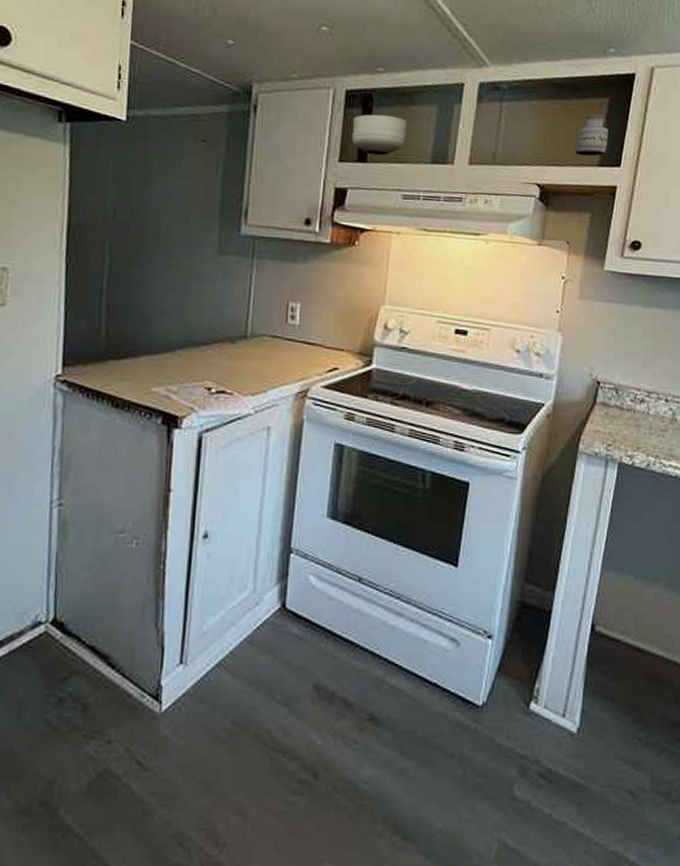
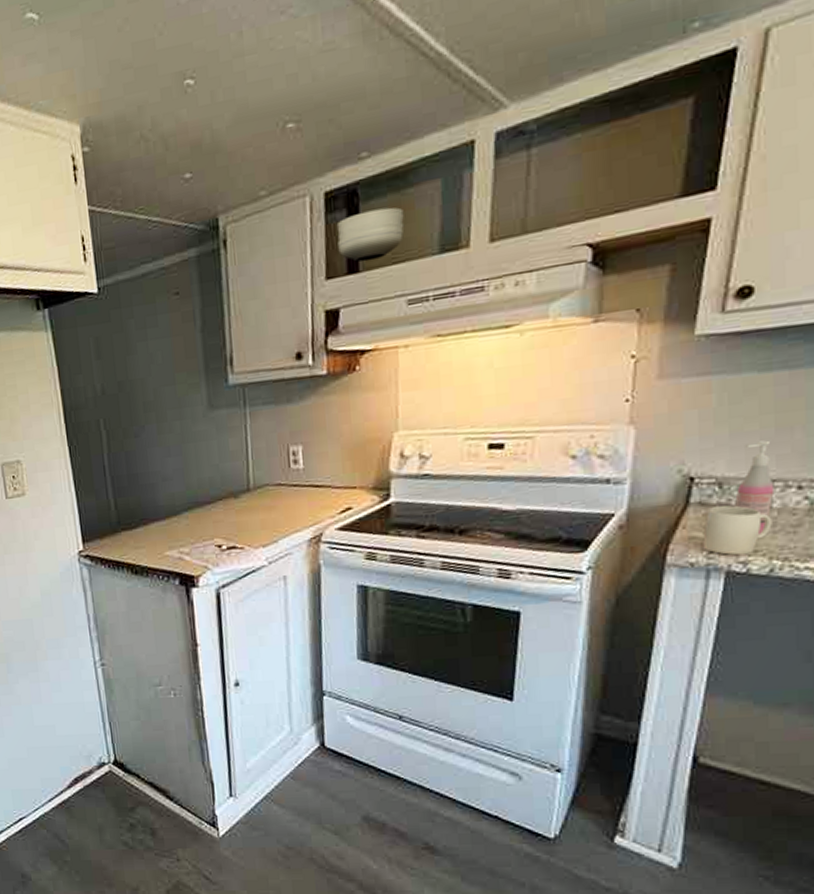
jar: present [574,113,609,157] -> none [641,123,695,191]
mug: none [604,408,649,450] -> present [702,505,772,556]
soap dispenser: none [626,360,651,434] -> present [735,440,775,534]

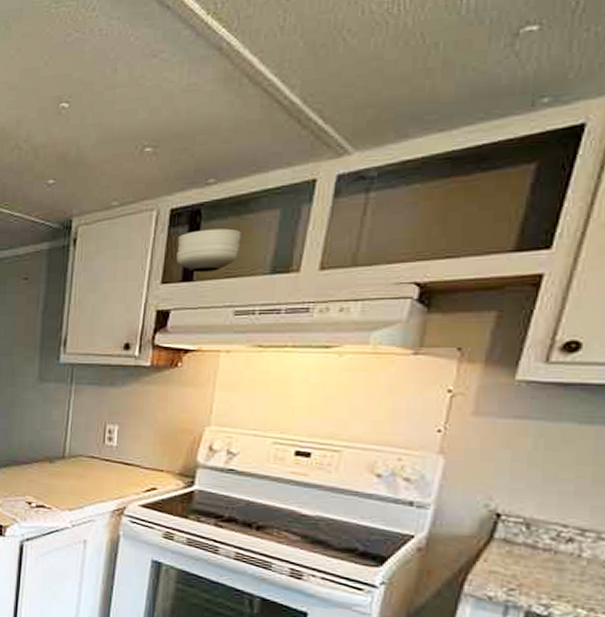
mug: present [702,505,772,556] -> none [503,546,580,599]
soap dispenser: present [735,440,775,534] -> none [542,490,586,581]

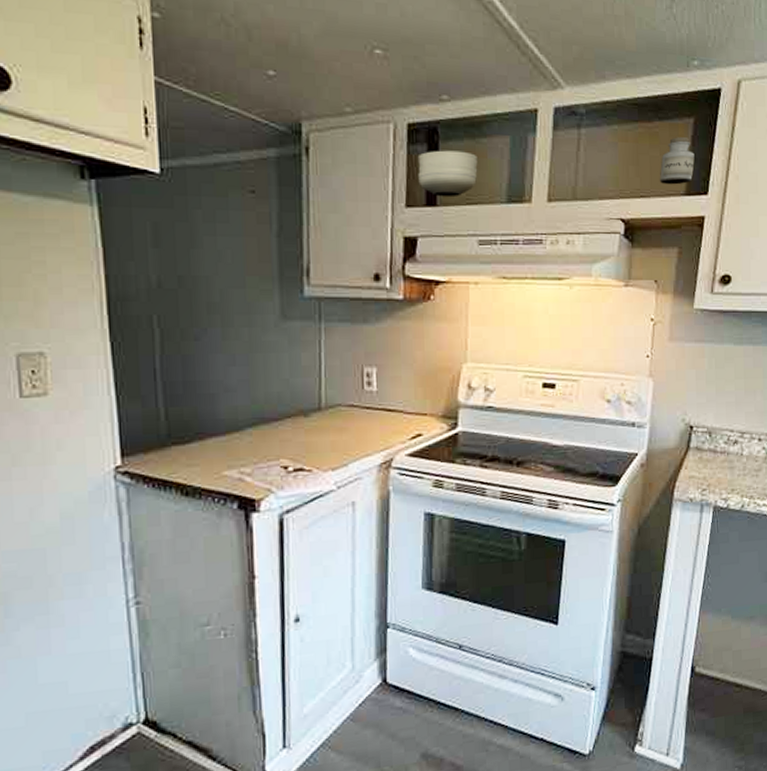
jar: none [475,185,534,242] -> present [659,136,695,185]

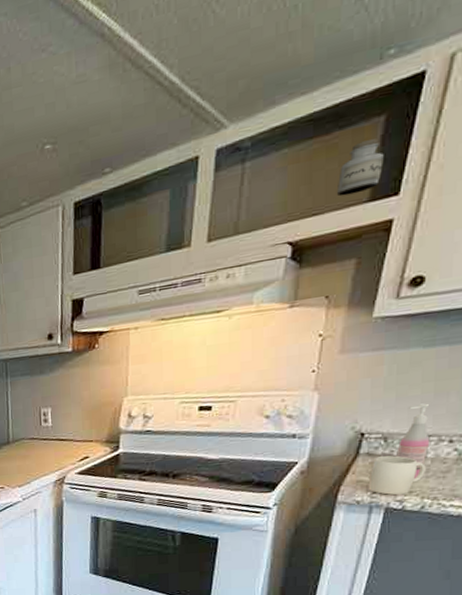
bowl: present [417,150,479,198] -> none [83,214,139,260]
mug: none [698,451,743,493] -> present [368,455,426,496]
soap dispenser: none [719,400,744,476] -> present [396,403,430,479]

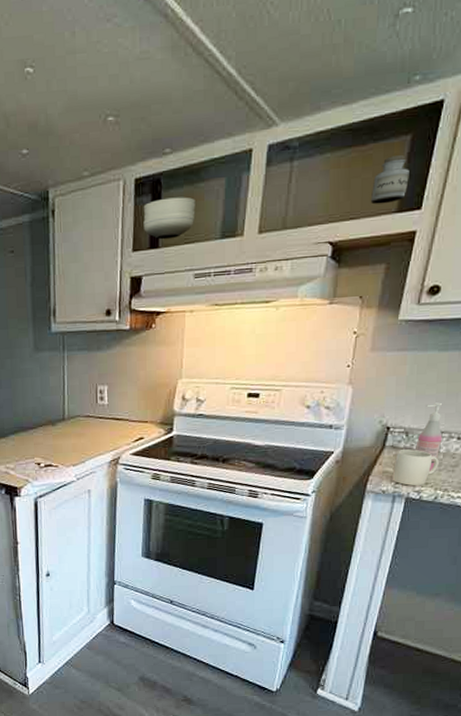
bowl: none [83,214,139,260] -> present [143,197,197,240]

